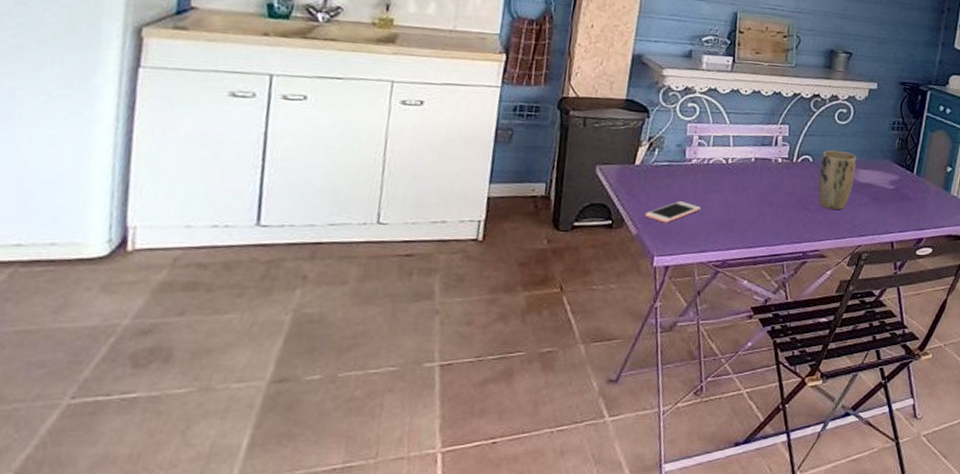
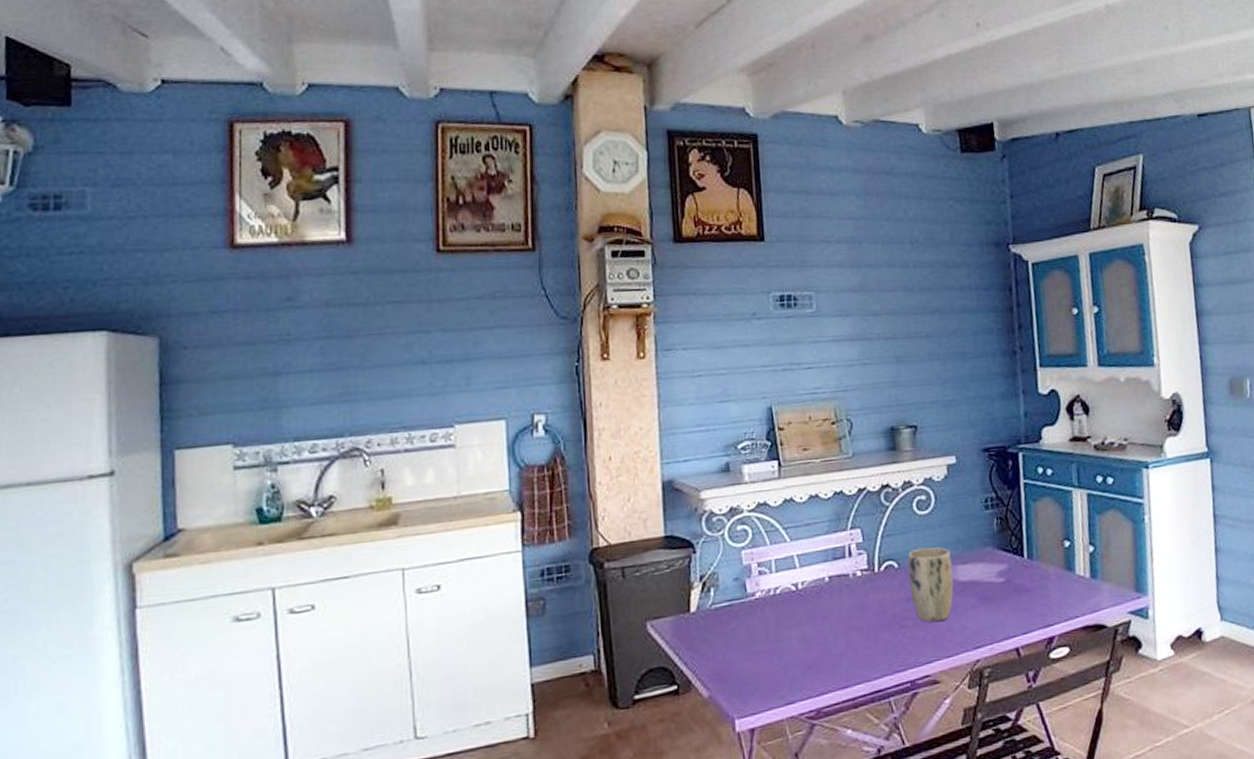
cell phone: present [645,201,701,223] -> none [714,646,777,677]

